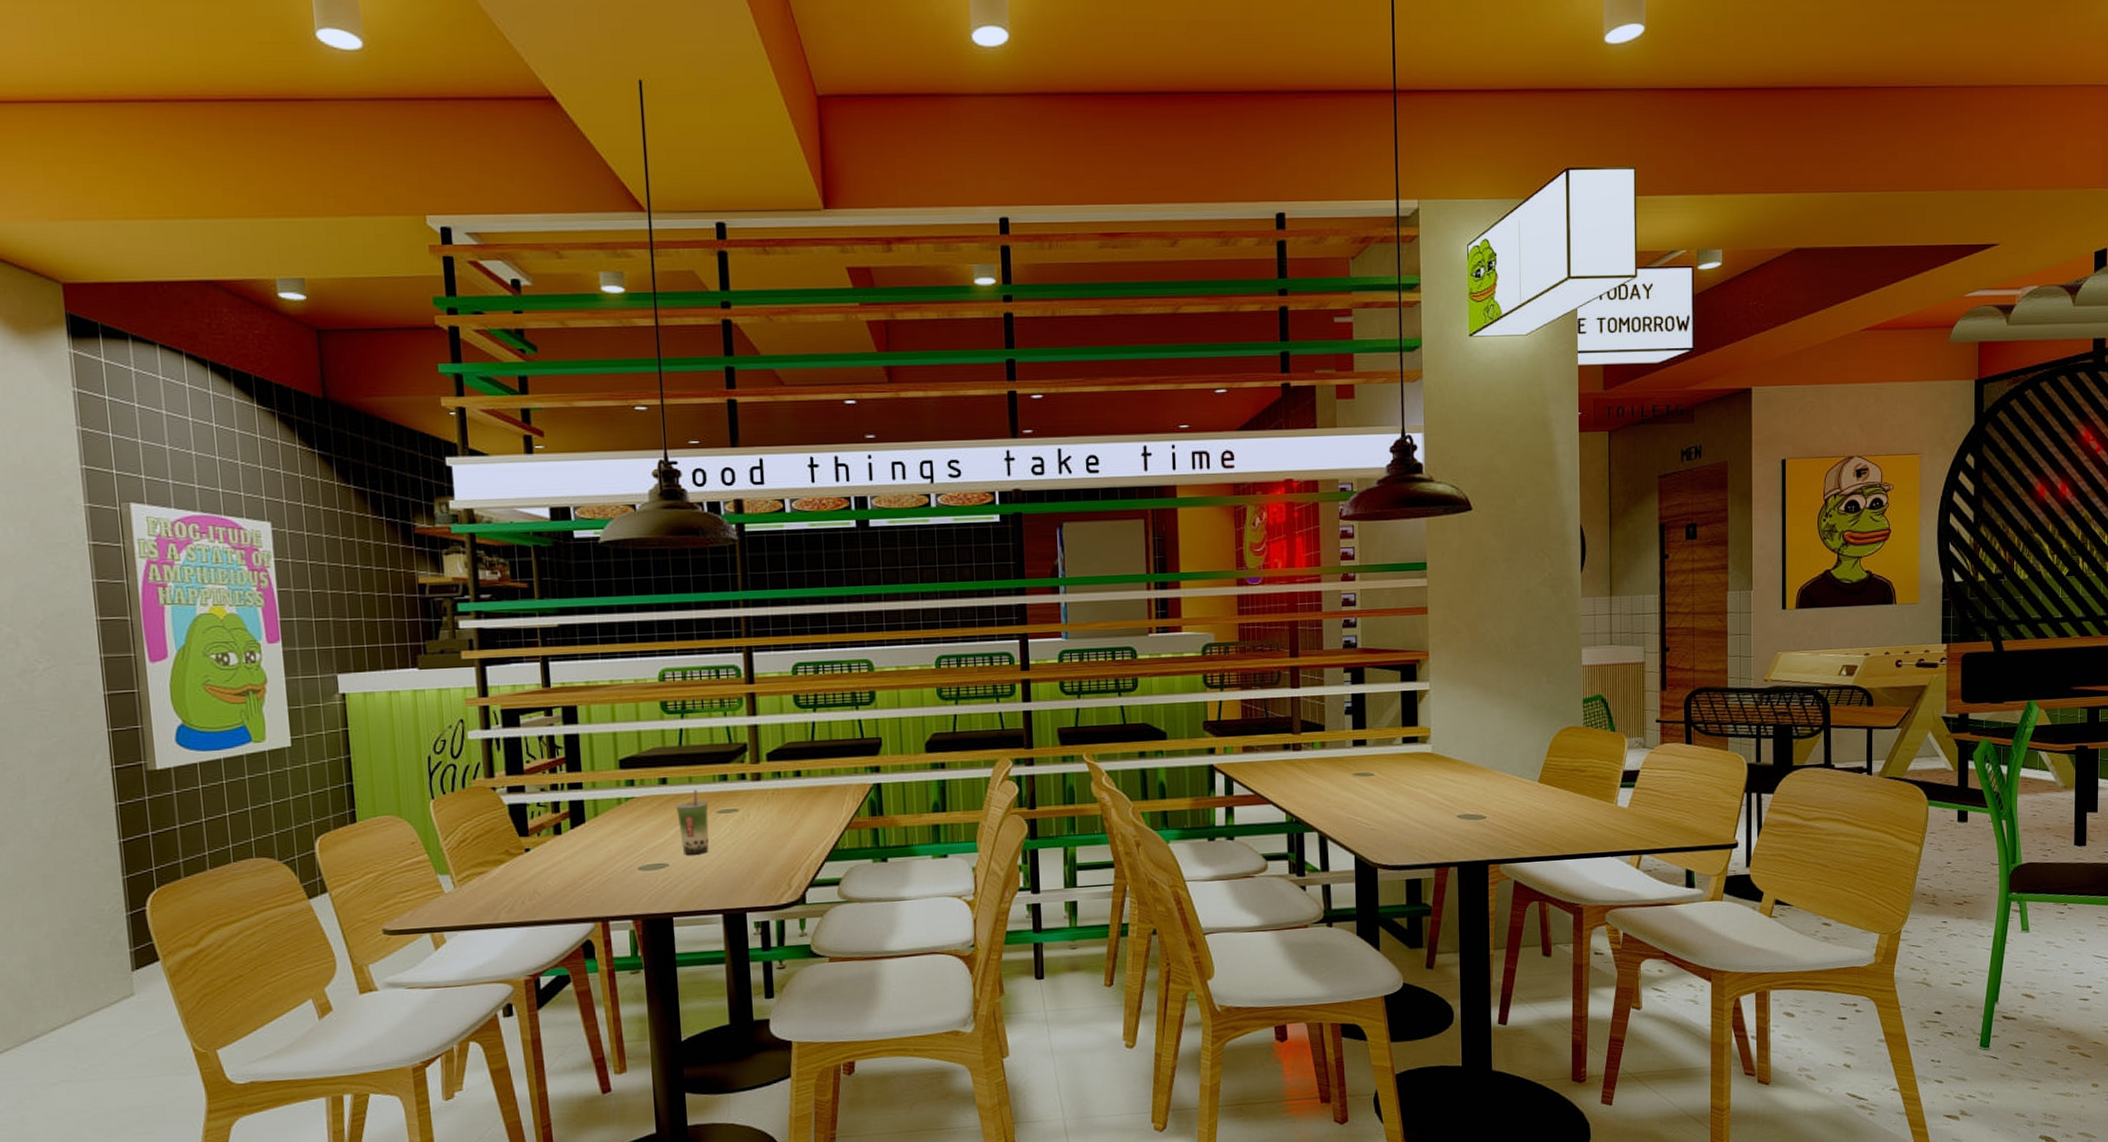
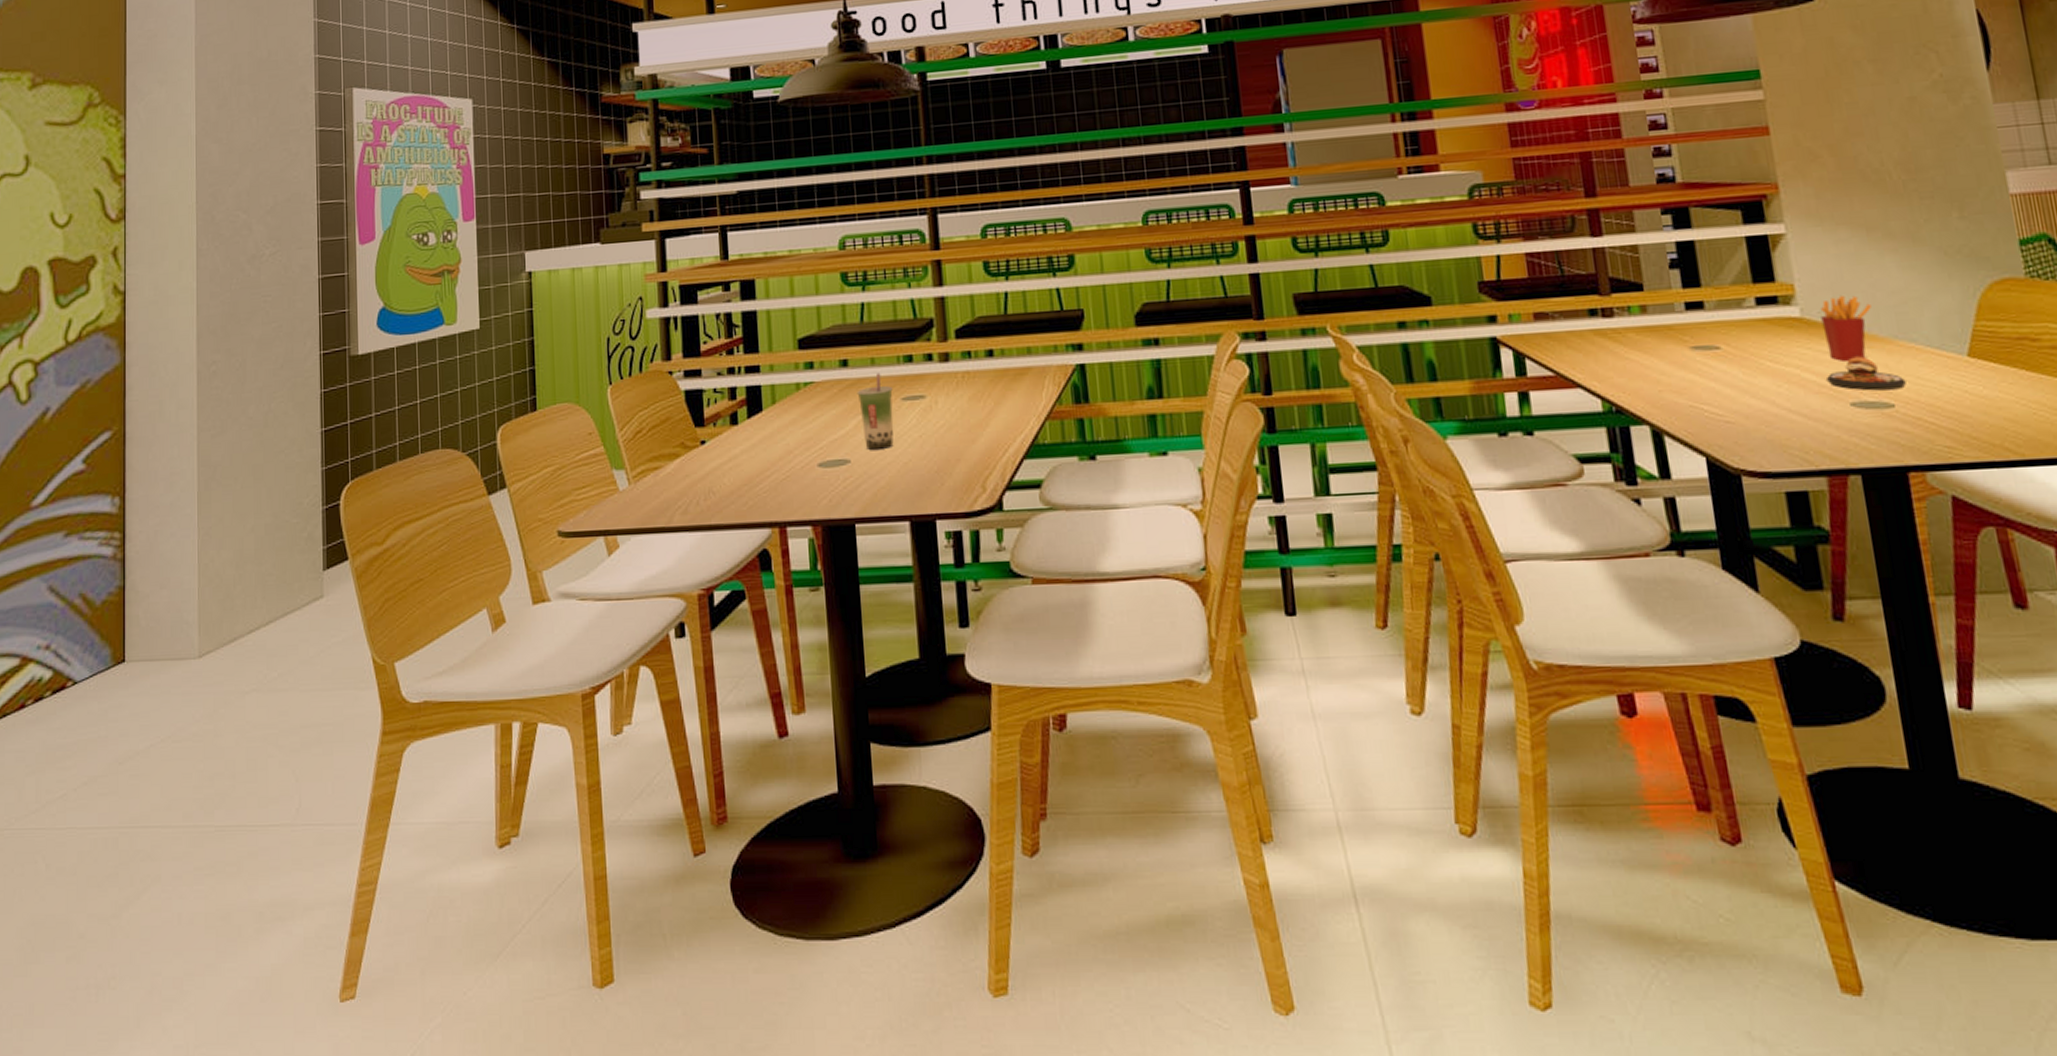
burger: none [1444,782,1496,807] -> present [1827,356,1906,391]
french fries: none [1445,736,1480,786] -> present [1820,294,1871,363]

